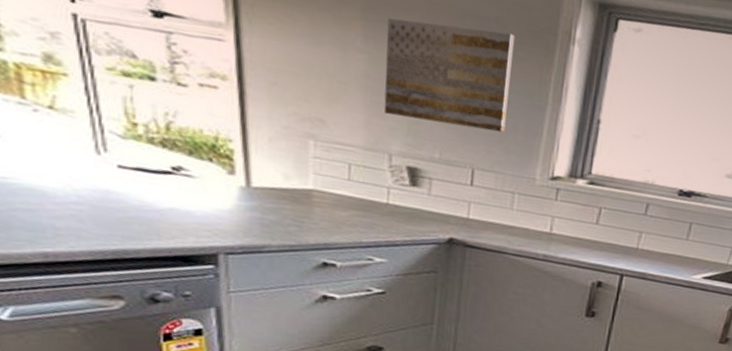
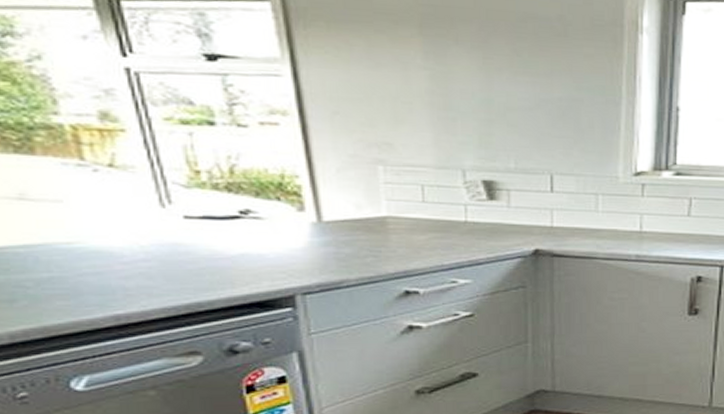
wall art: present [384,18,515,133] -> none [446,30,581,134]

